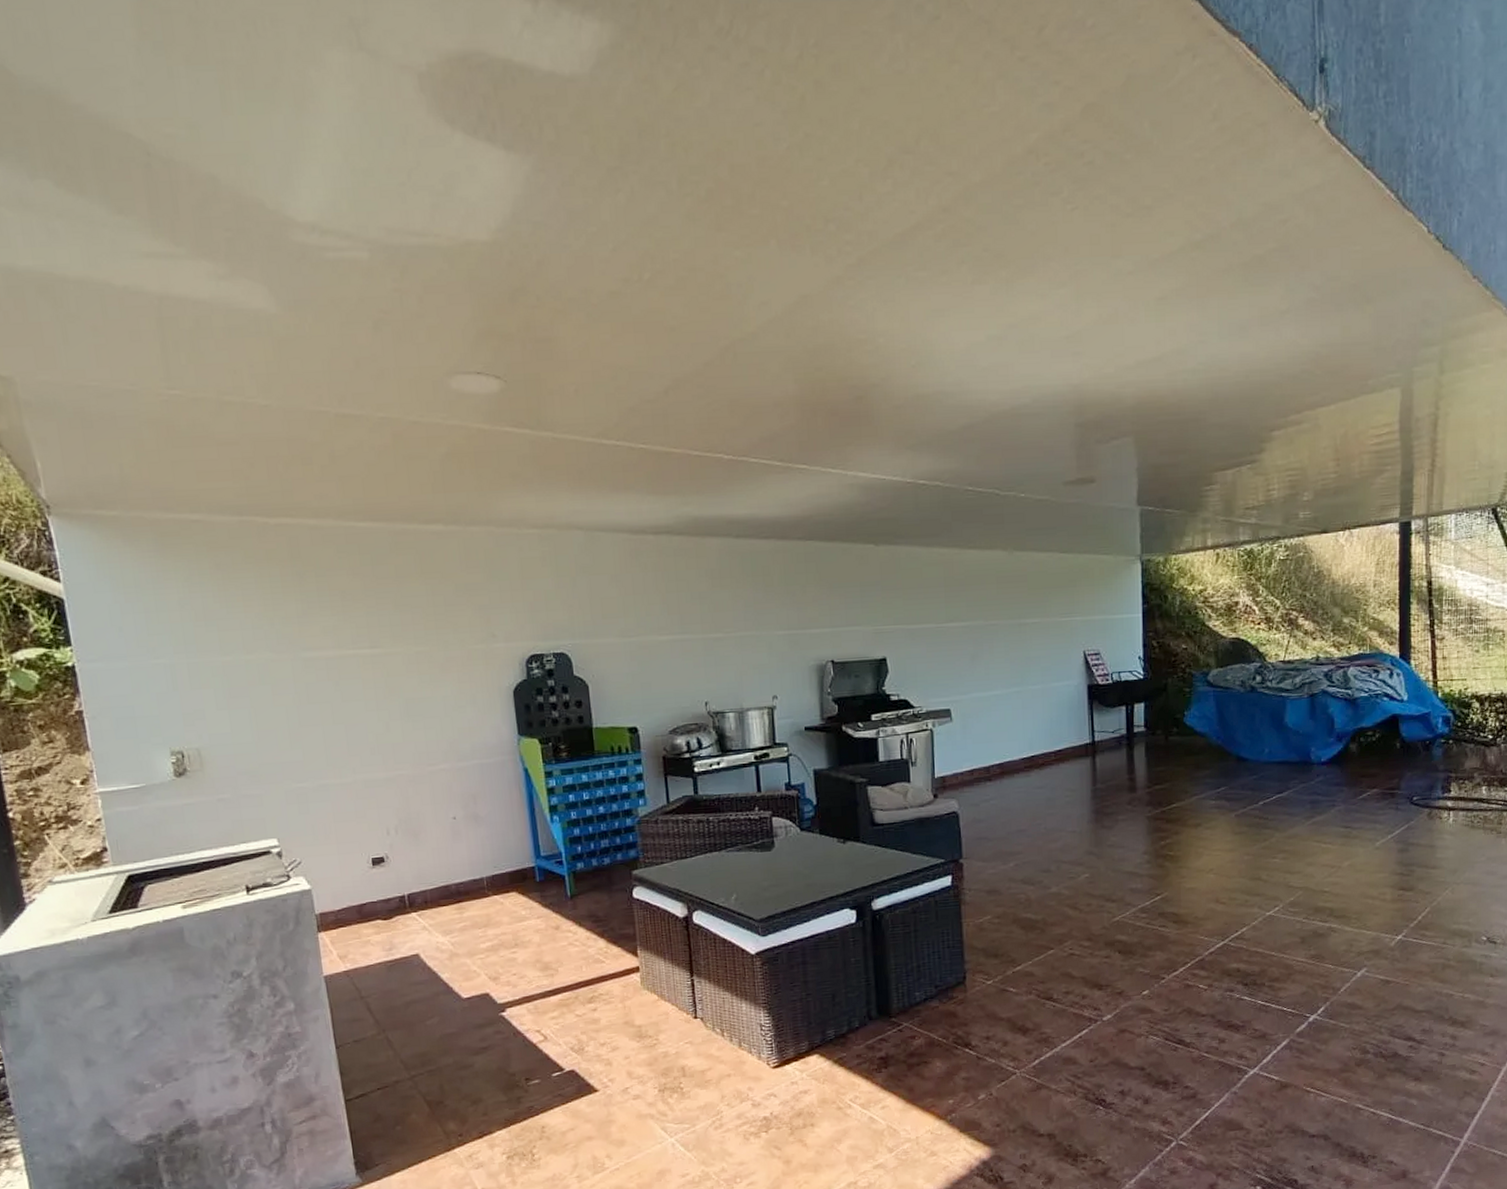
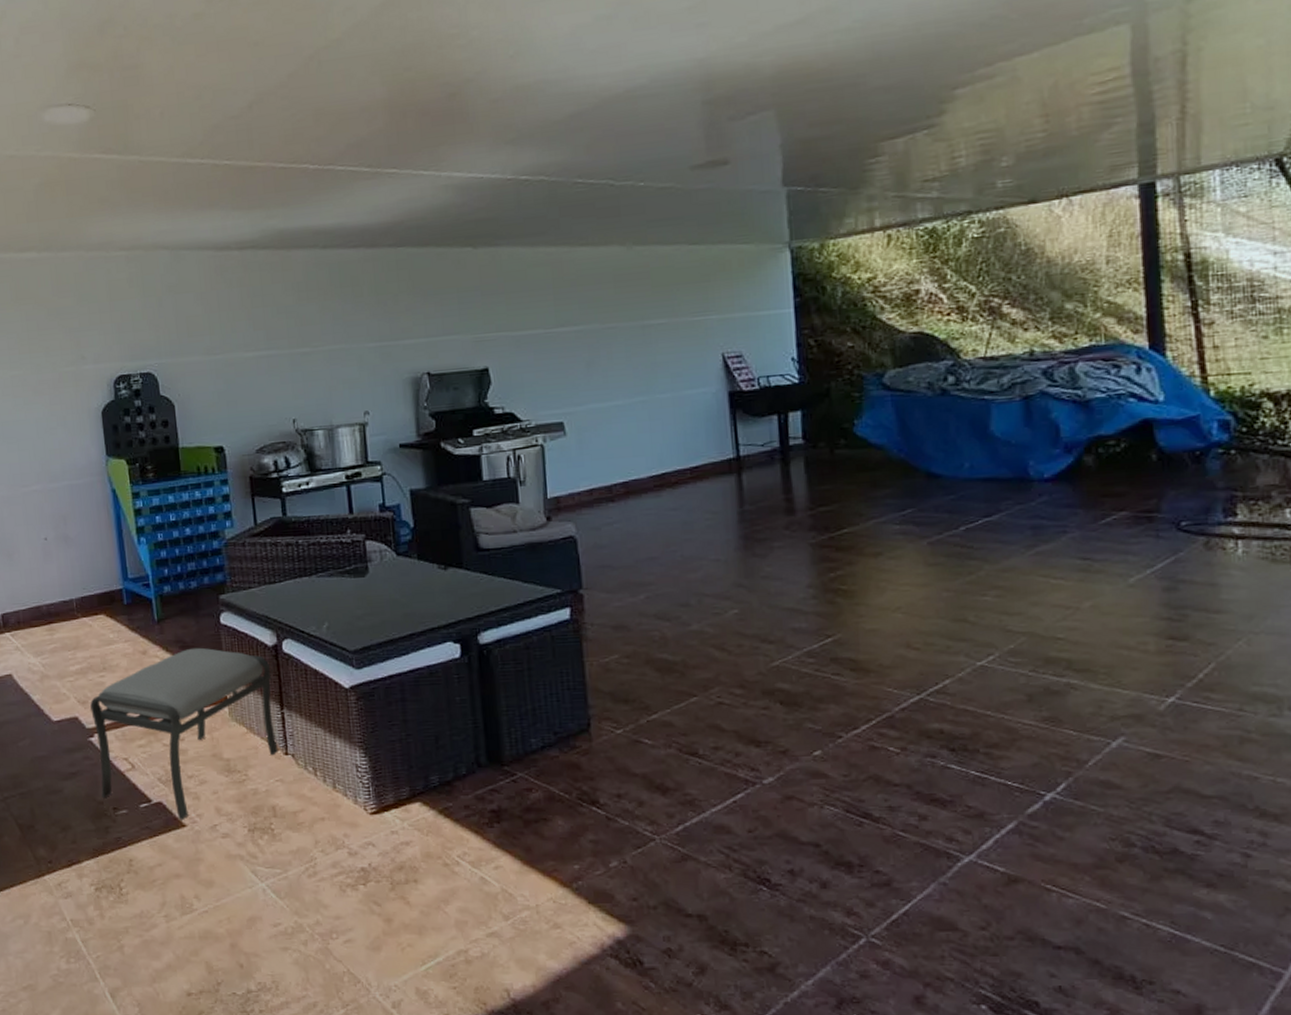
ottoman: none [501,921,688,1086] -> present [90,647,278,820]

